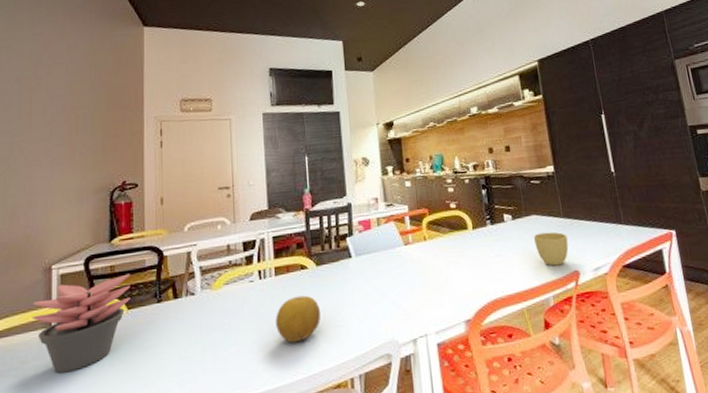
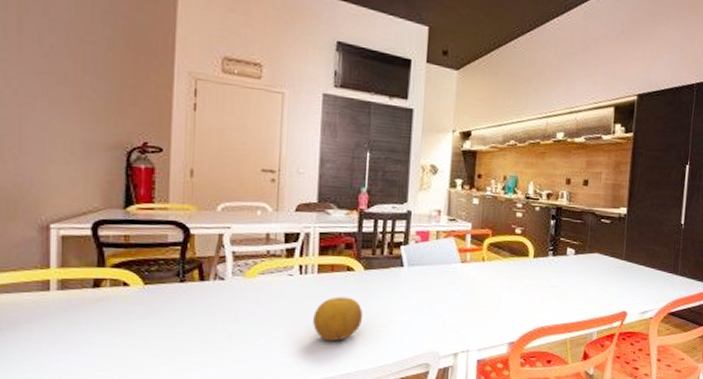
succulent plant: present [32,273,130,374] -> none [24,246,148,340]
cup: present [534,232,569,266] -> none [591,271,624,304]

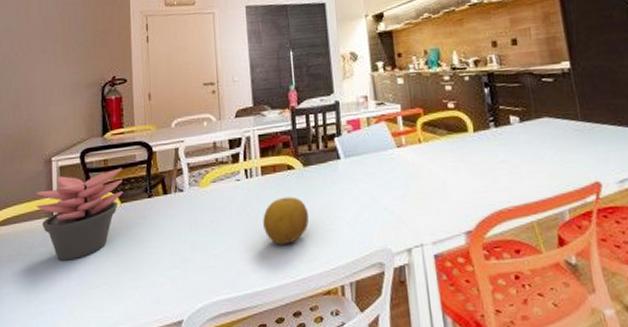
succulent plant: none [24,246,148,340] -> present [36,168,123,261]

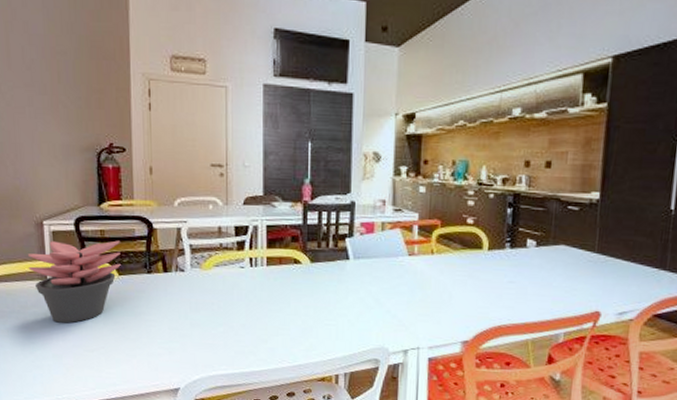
fruit: present [263,196,309,245] -> none [265,289,312,333]

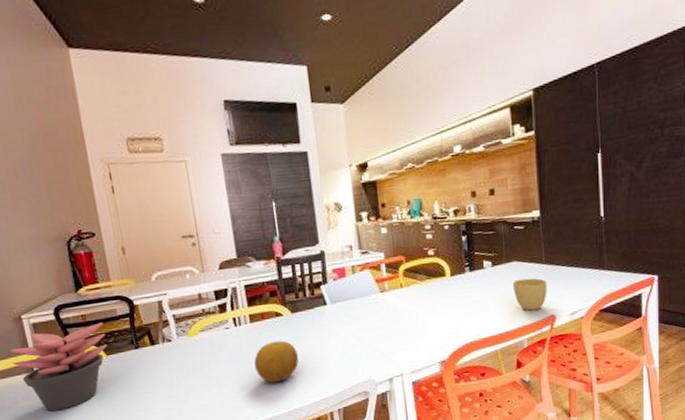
fruit: none [265,289,312,333] -> present [254,340,299,383]
cup: none [556,265,596,303] -> present [513,278,547,311]

